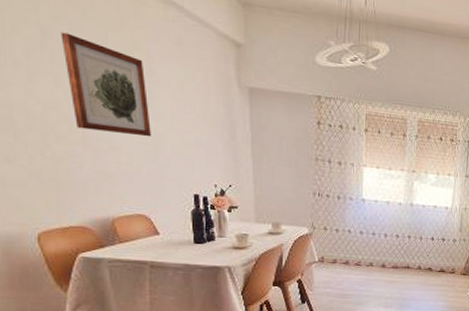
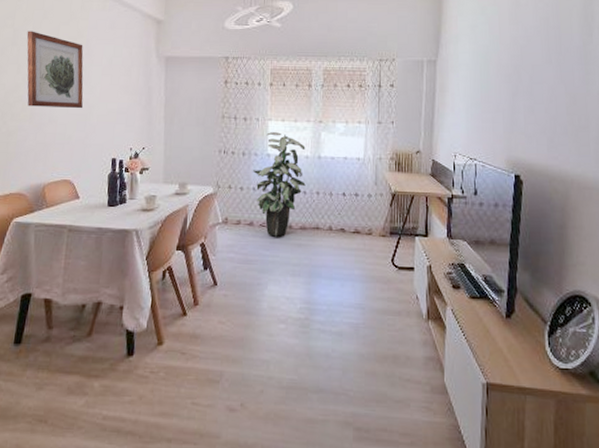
indoor plant: none [347,178,399,275] -> present [252,132,306,237]

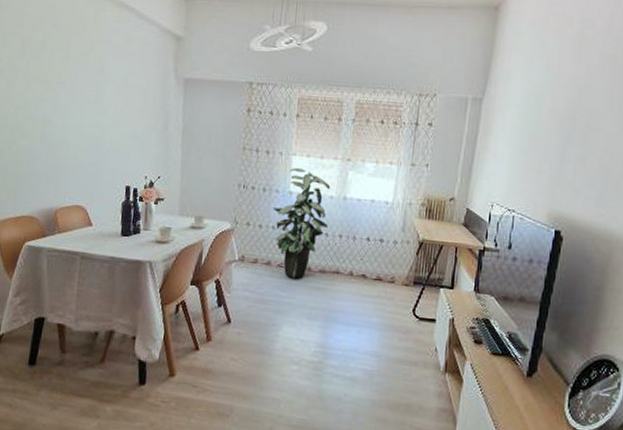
wall art: present [27,31,84,109] -> none [36,41,97,131]

